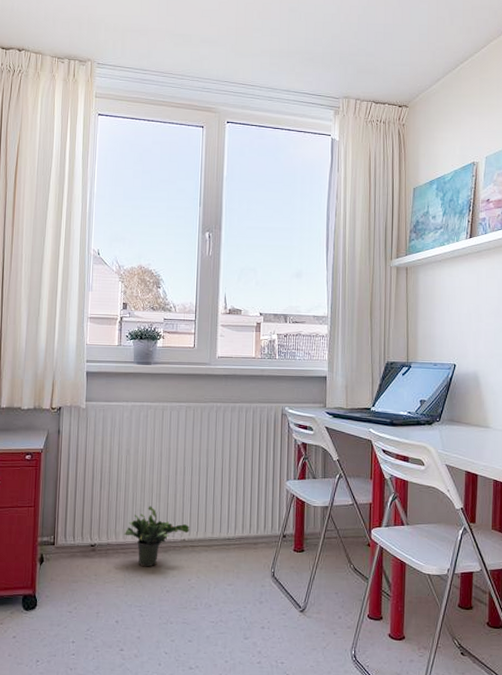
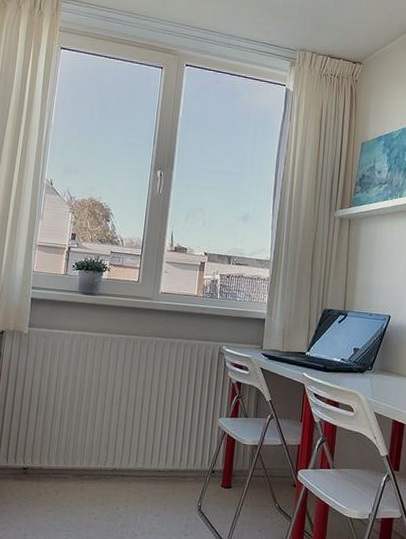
potted plant: present [124,506,190,567] -> none [56,433,122,494]

